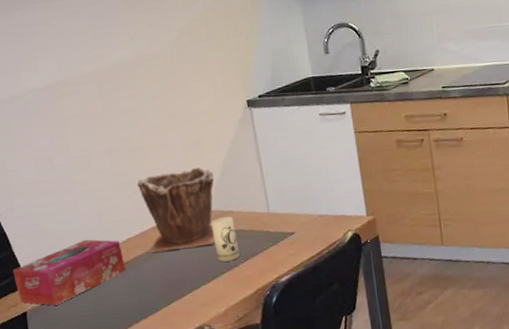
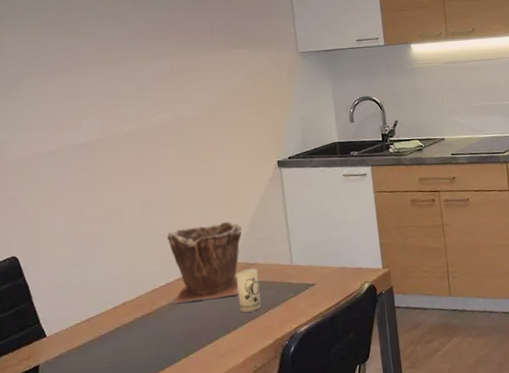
tissue box: present [12,239,126,306] -> none [29,290,147,358]

